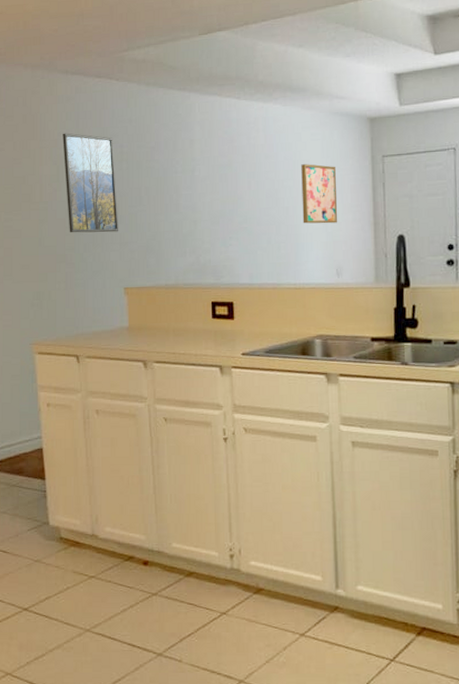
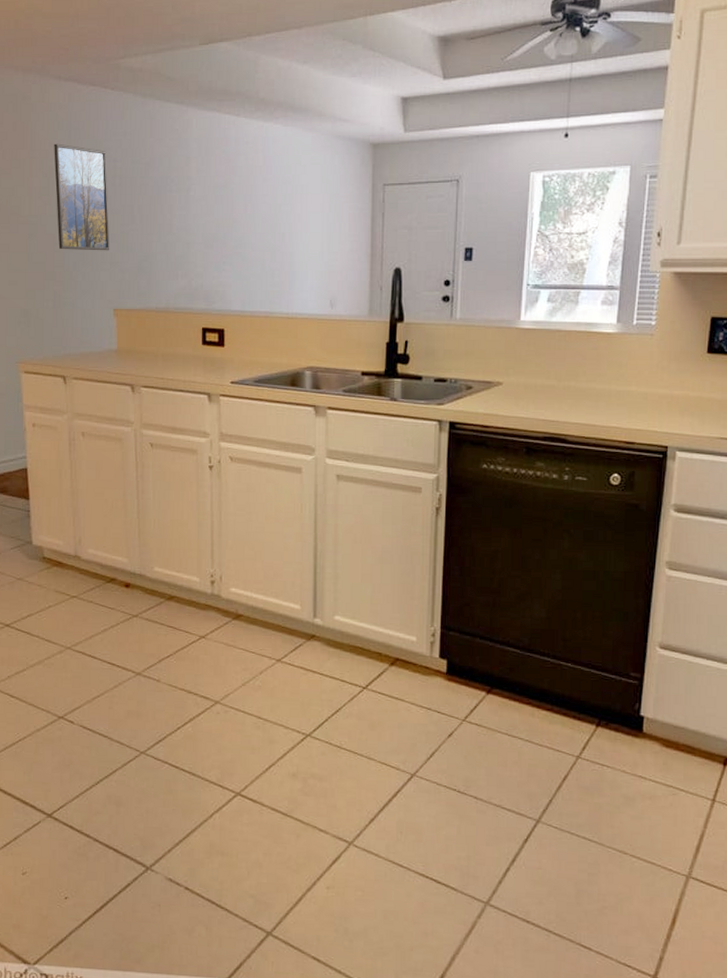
wall art: present [301,164,338,224] -> none [298,189,335,253]

